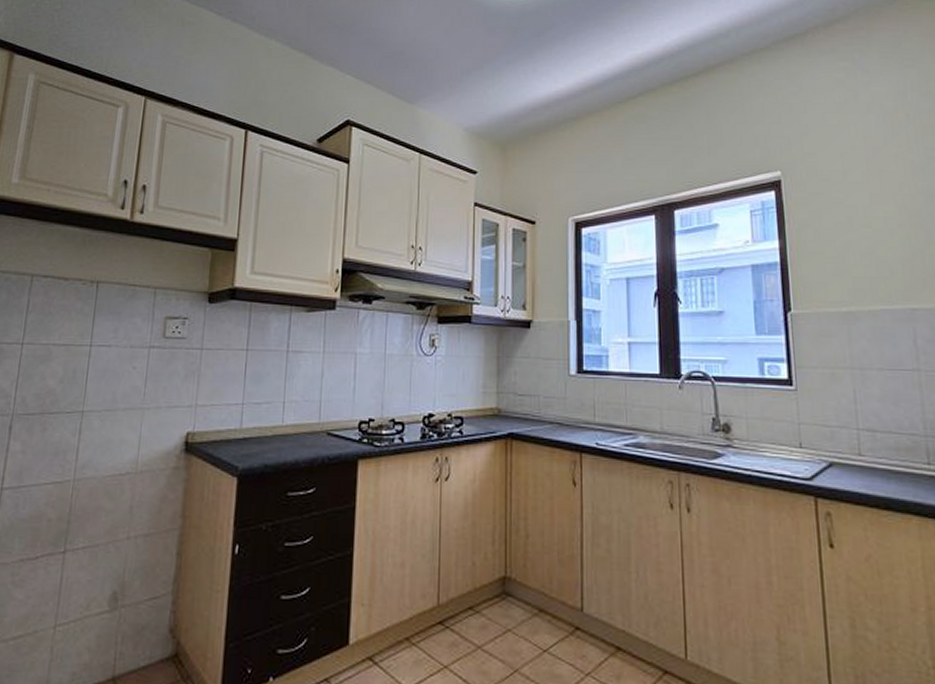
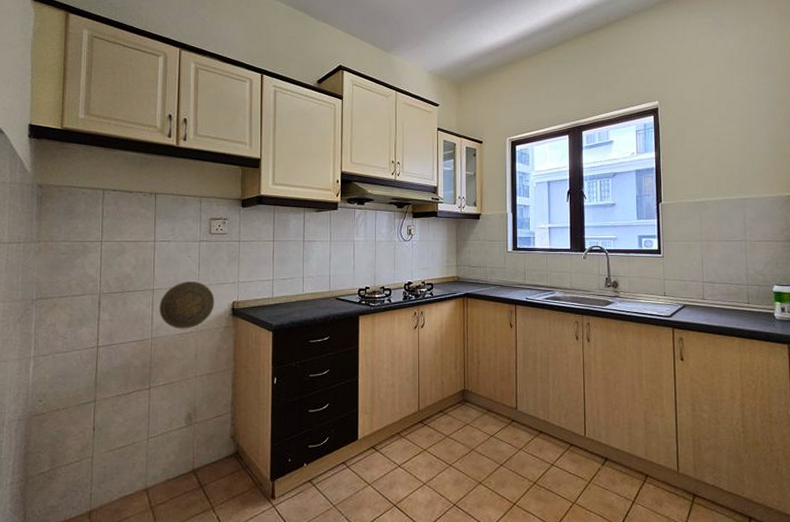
decorative plate: none [87,402,163,469] -> present [159,281,215,329]

